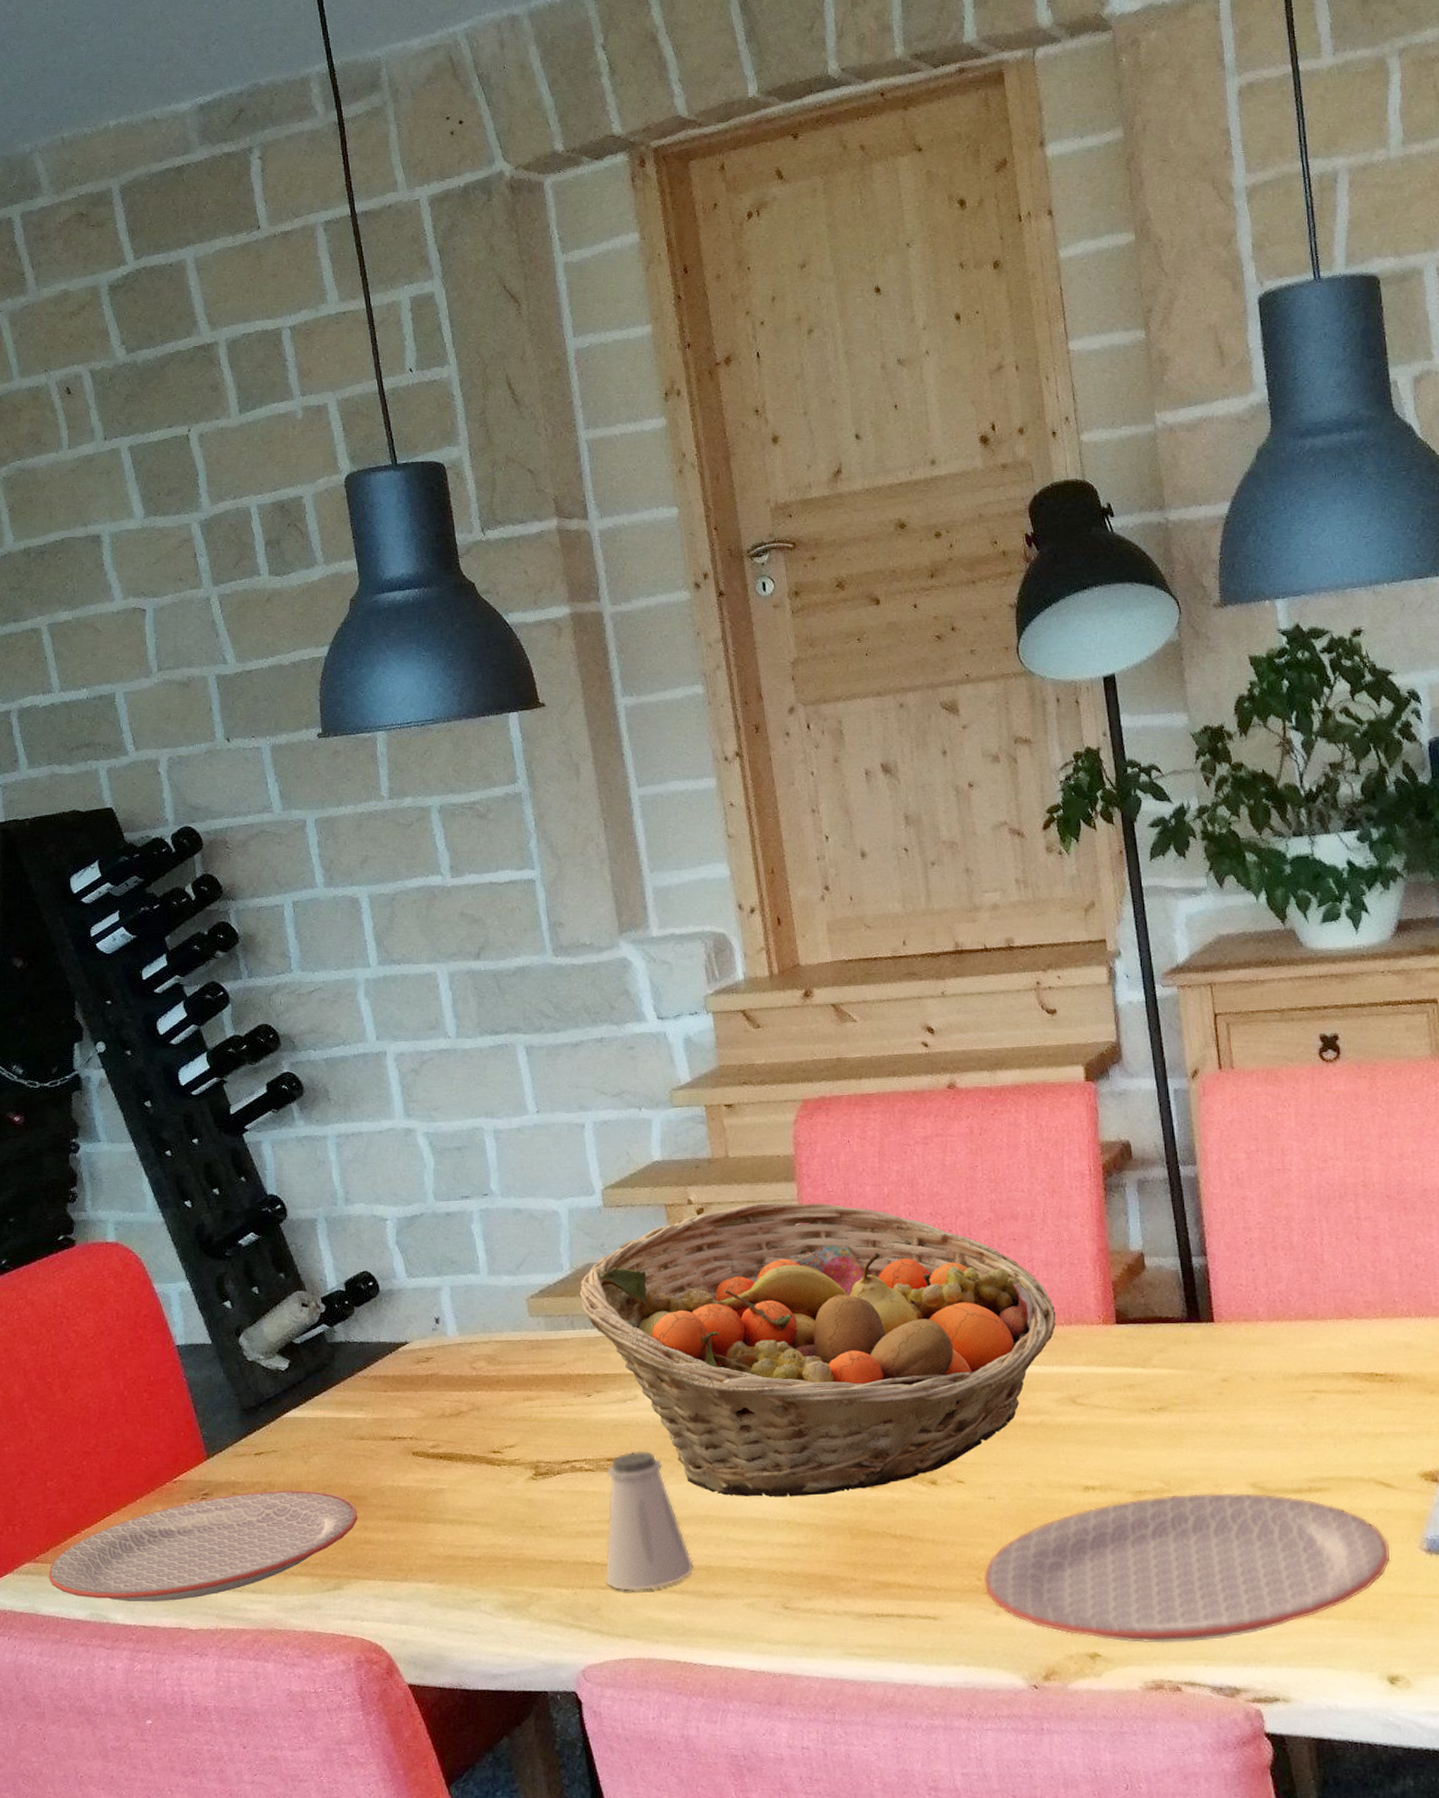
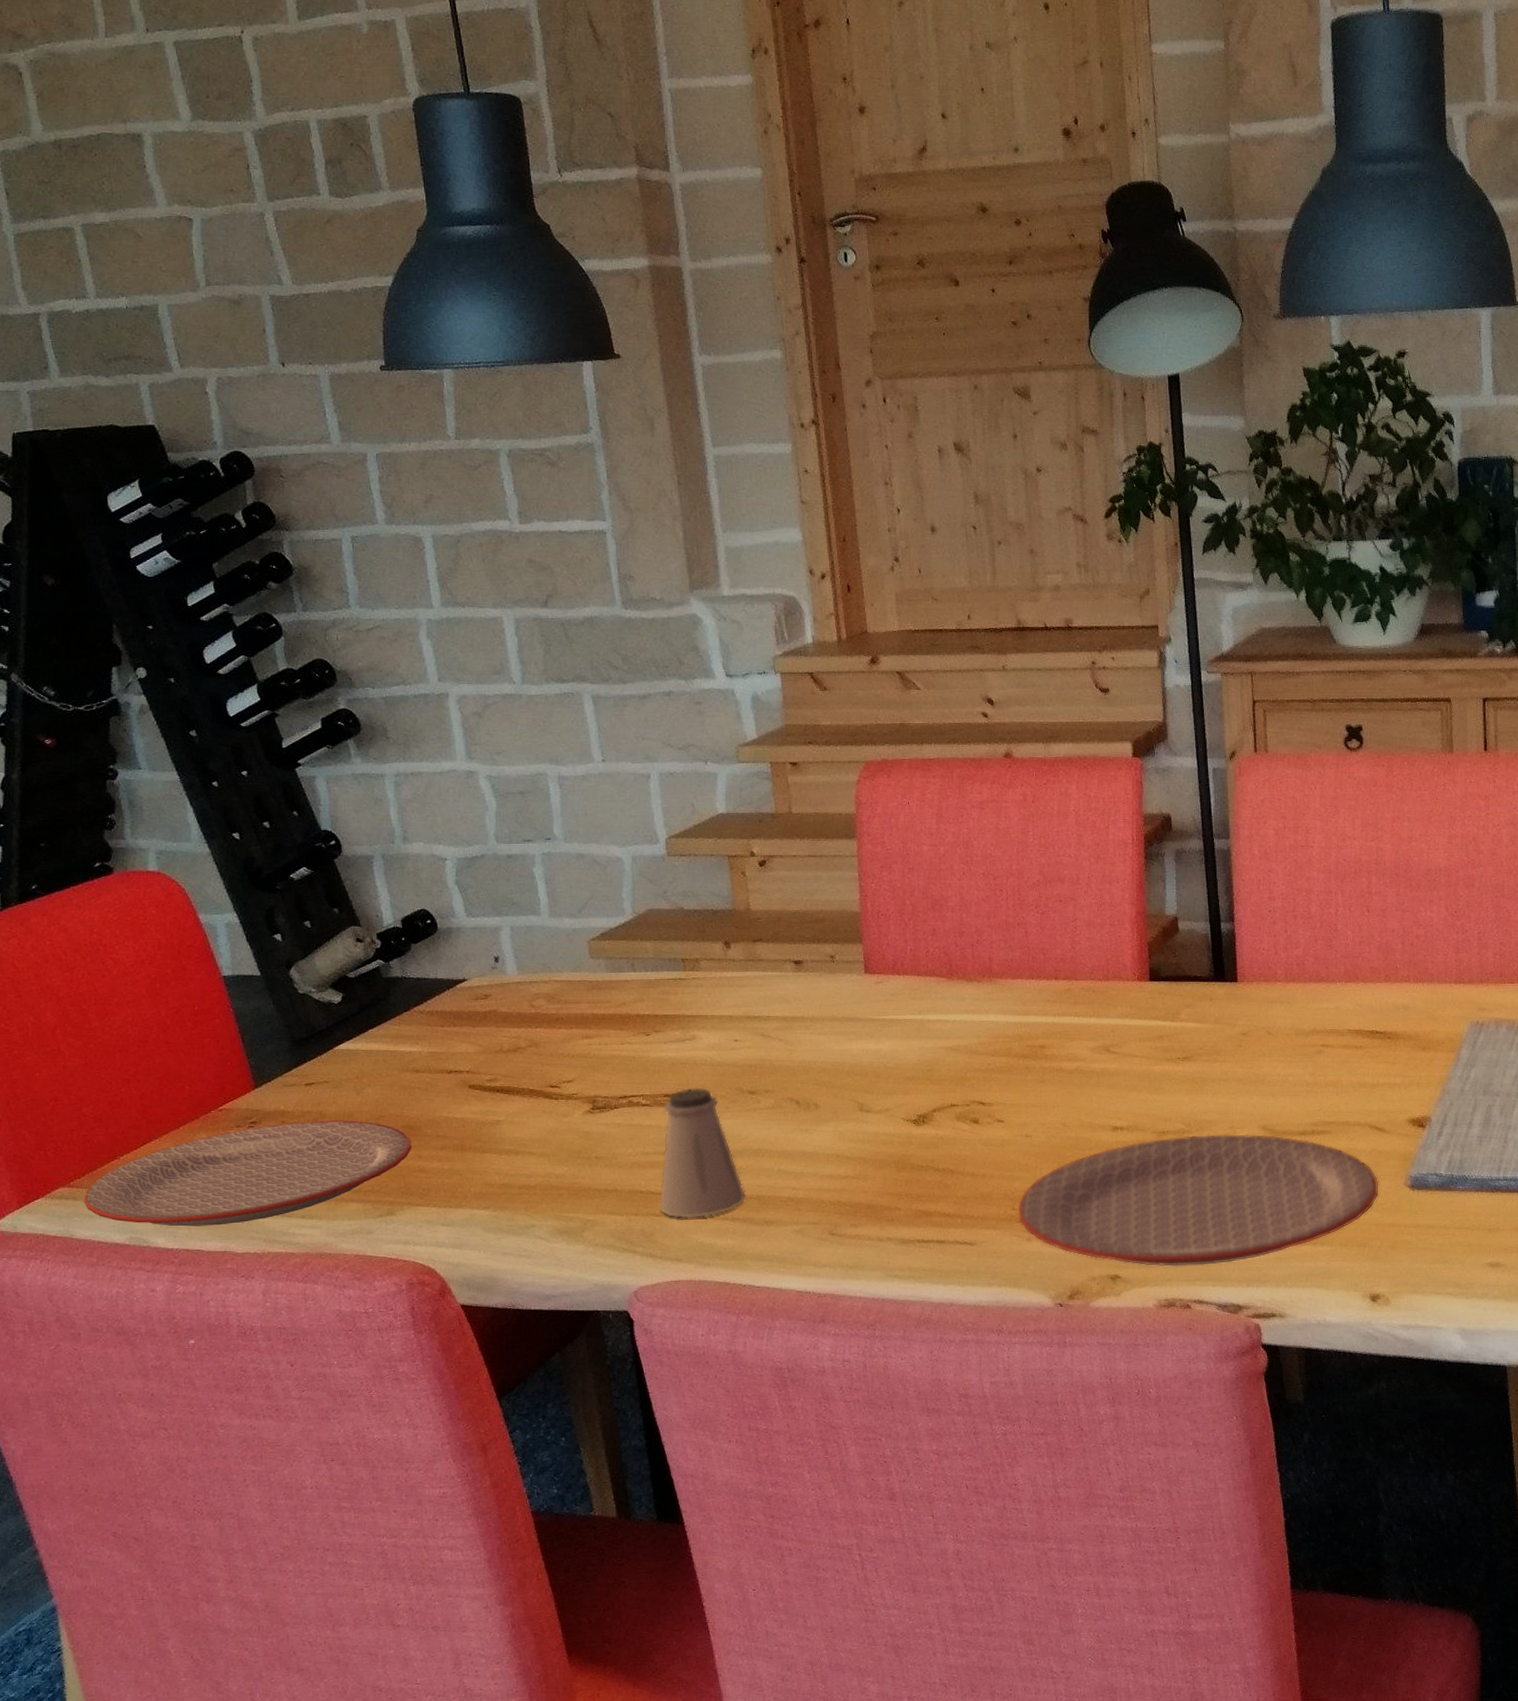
fruit basket: present [579,1202,1056,1498] -> none [641,857,1096,1133]

